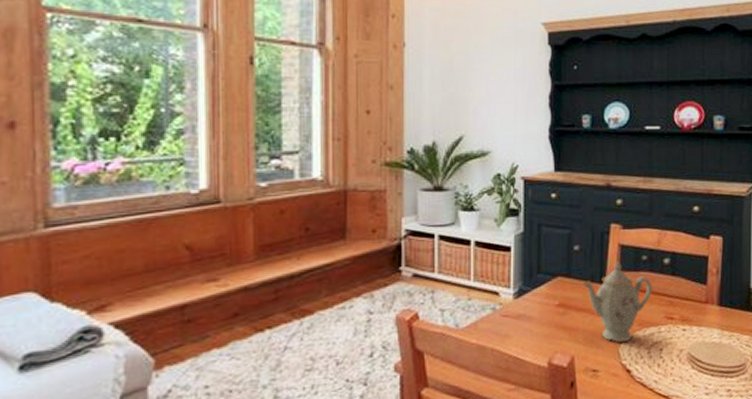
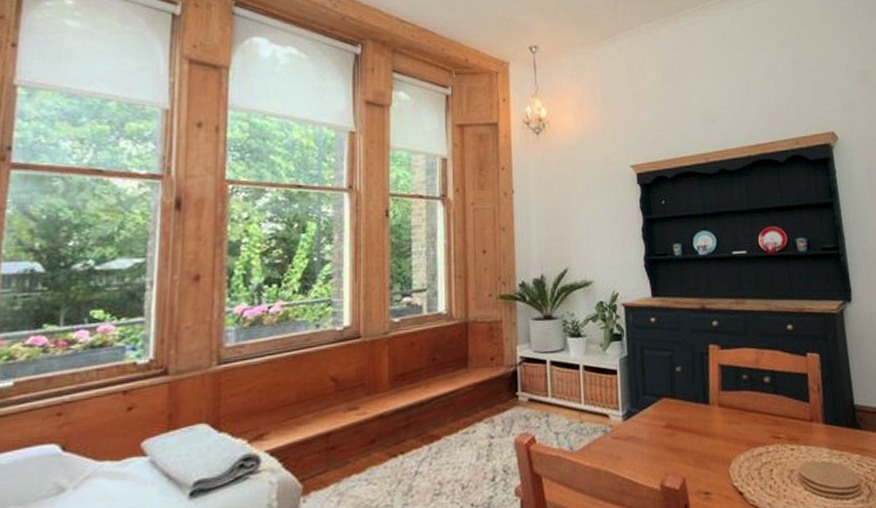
teapot: present [582,261,652,342] -> none [687,381,756,464]

